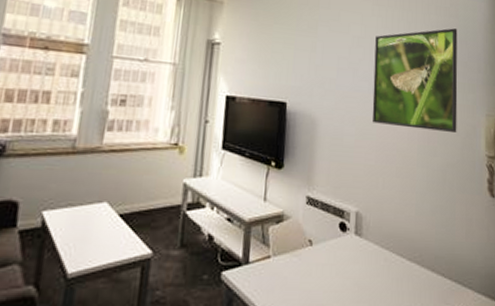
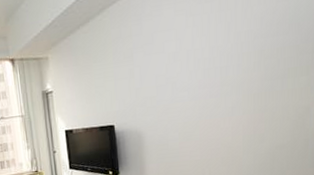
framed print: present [372,28,458,132] -> none [192,13,288,126]

